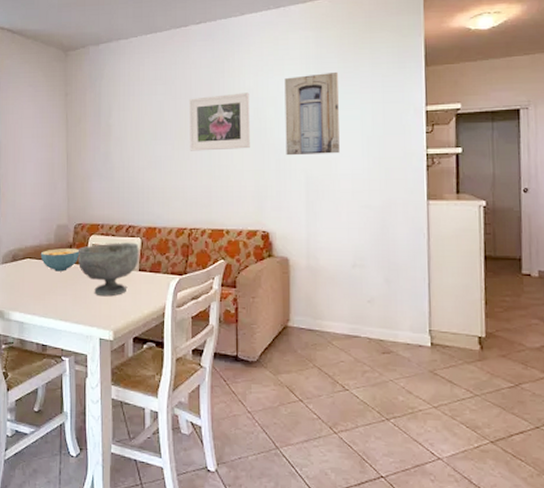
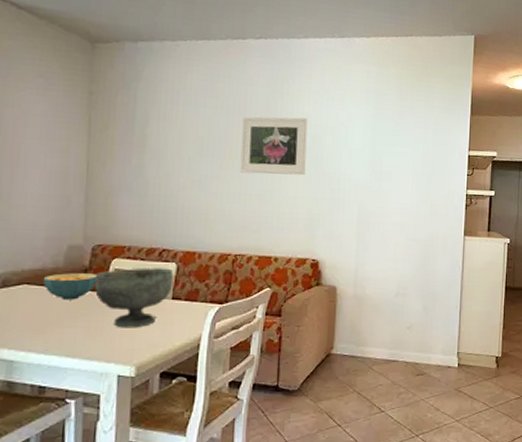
wall art: present [284,71,340,156] -> none [340,108,396,188]

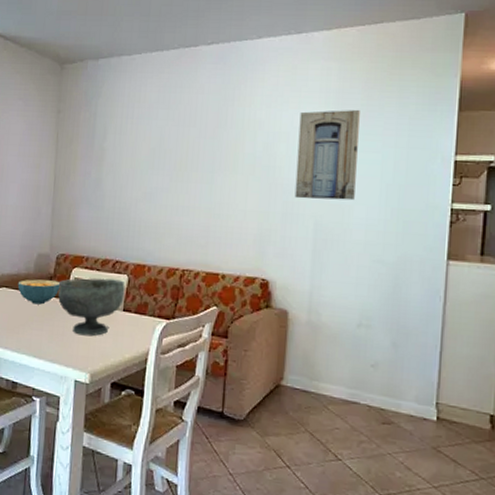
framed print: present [240,116,308,176] -> none [189,124,260,187]
wall art: none [340,108,396,188] -> present [294,109,361,201]

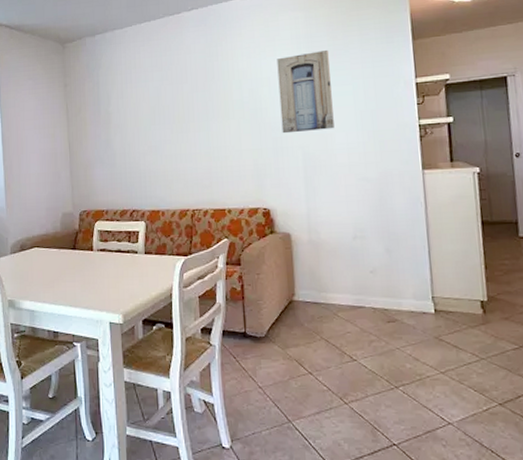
cereal bowl: present [17,279,61,305] -> none [47,235,86,259]
decorative bowl: present [58,278,126,336] -> none [85,226,144,281]

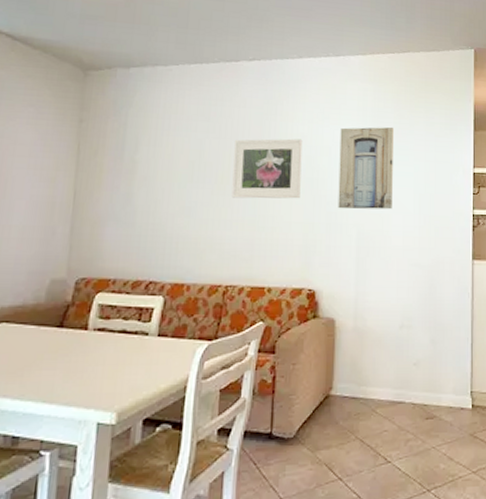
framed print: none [185,74,247,134] -> present [231,138,303,199]

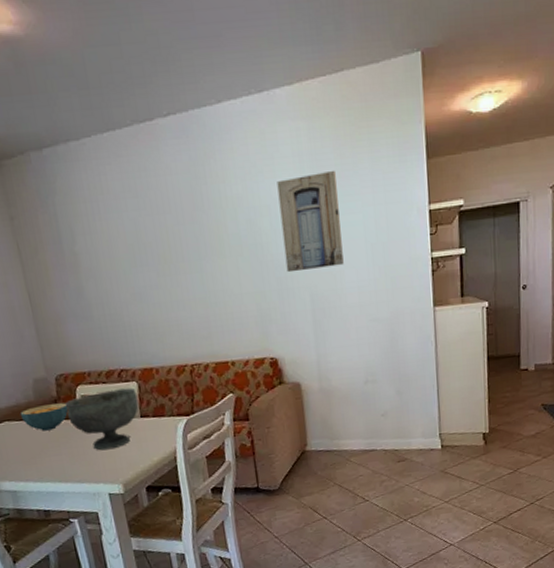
cereal bowl: none [22,310,80,339] -> present [20,403,68,431]
decorative bowl: none [77,302,161,370] -> present [66,387,139,451]
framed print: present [231,138,303,199] -> none [169,201,247,277]

